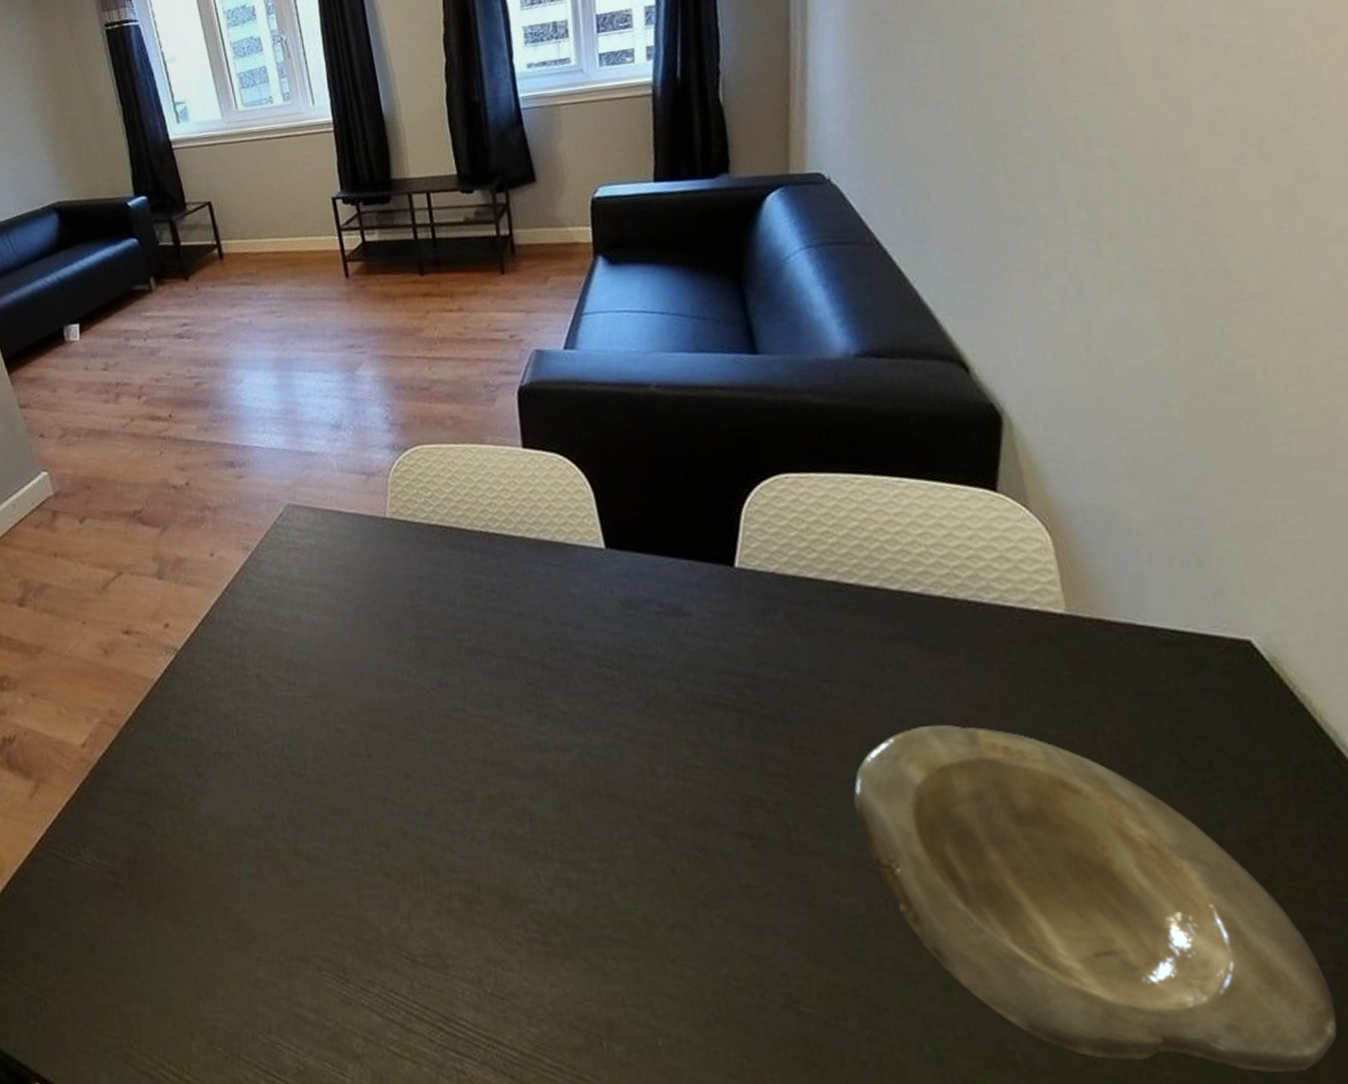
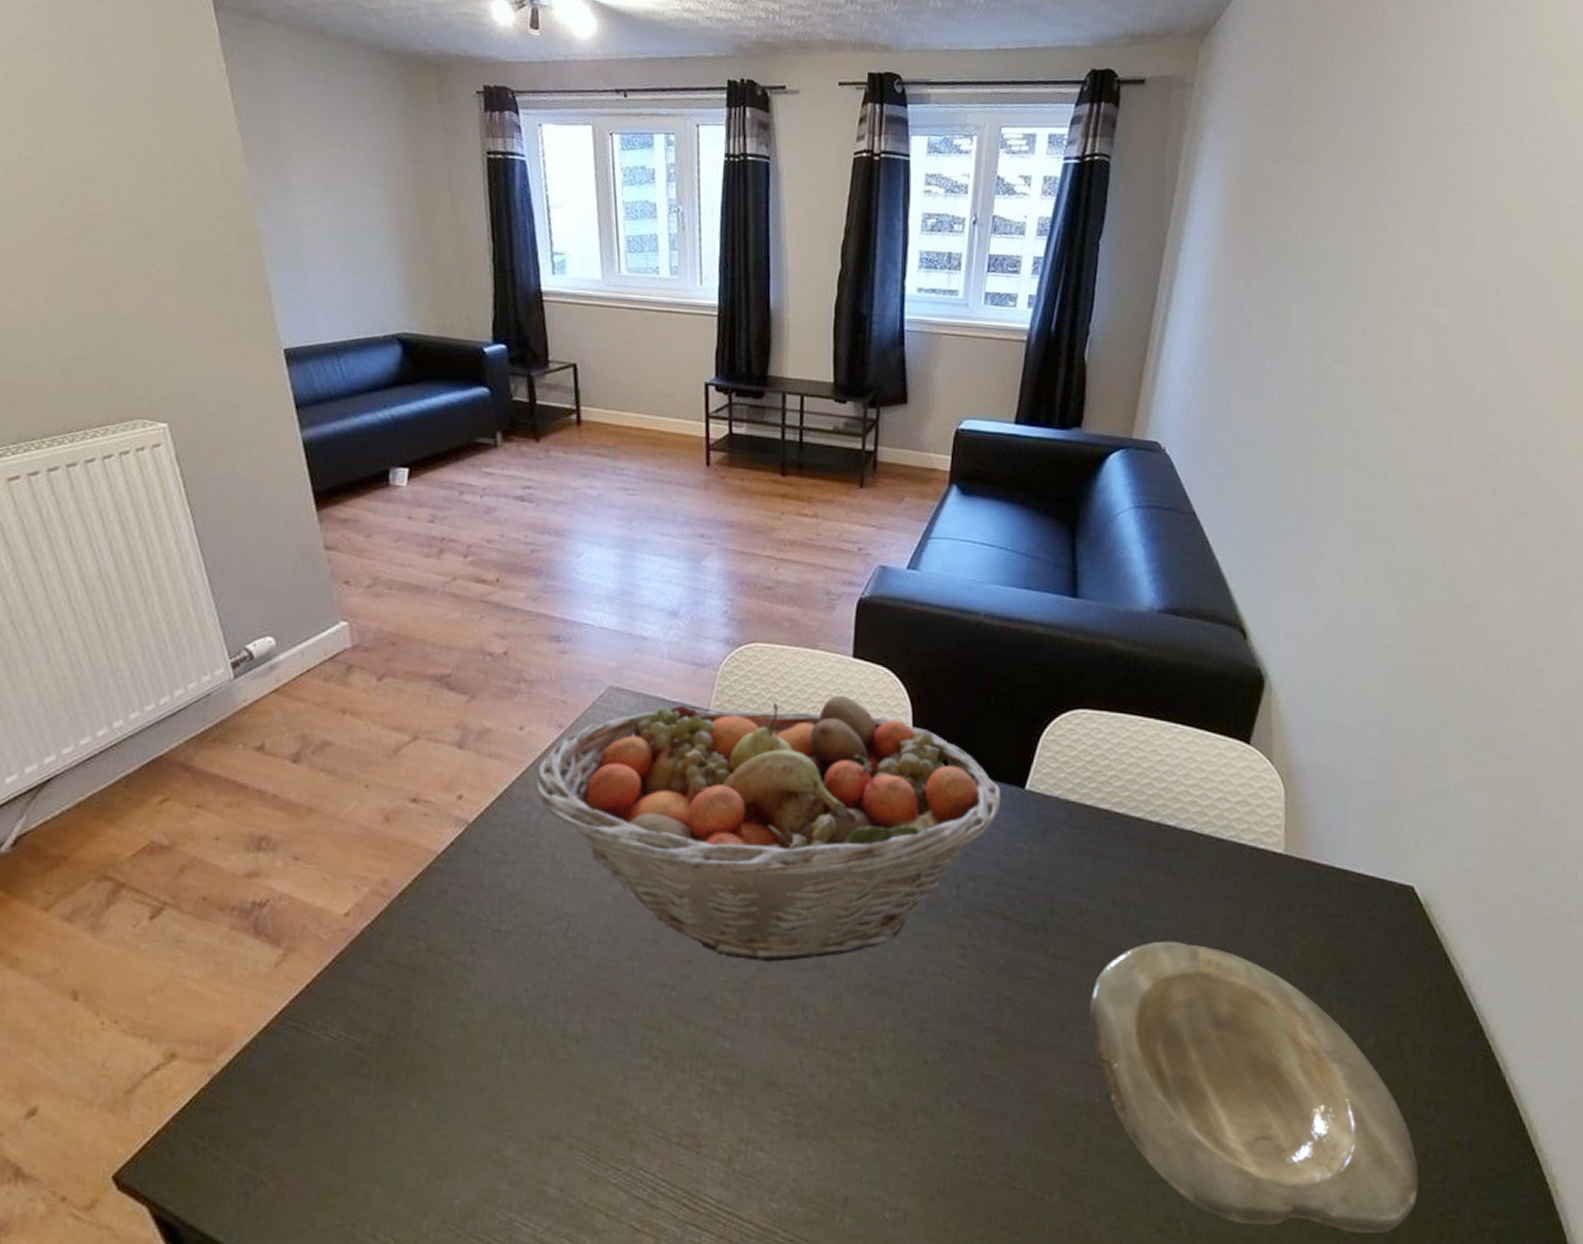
fruit basket: none [232,488,710,772] -> present [535,696,1001,962]

